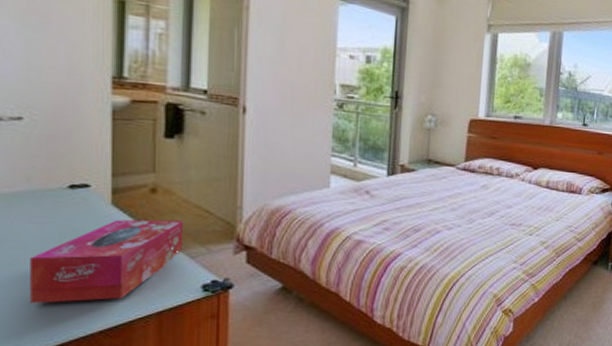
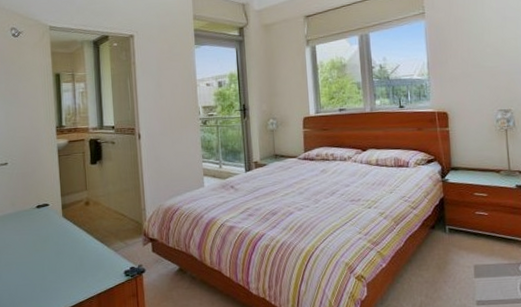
tissue box: present [30,219,184,303] -> none [18,223,110,292]

